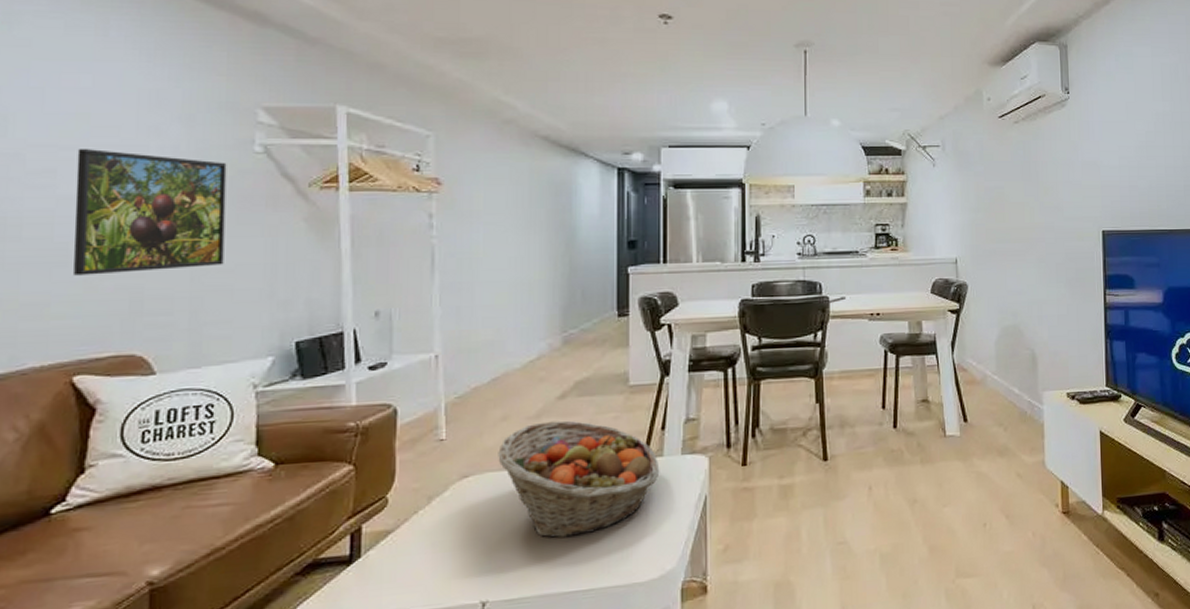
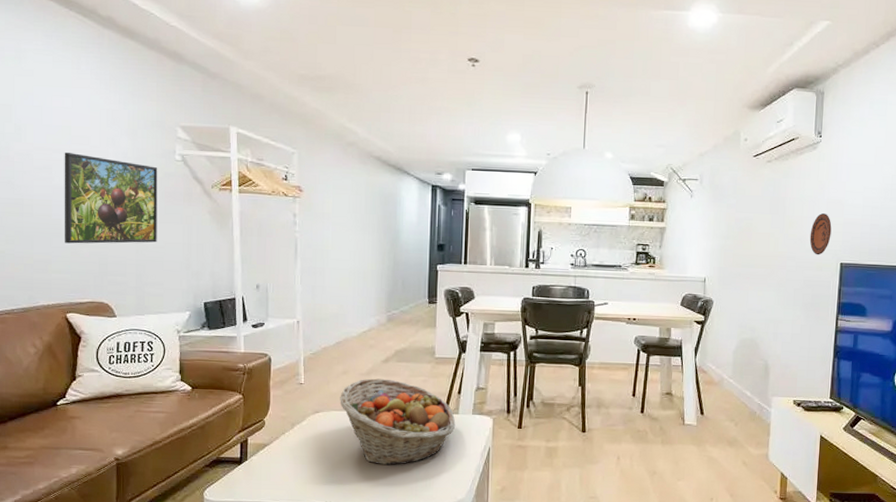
decorative plate: none [1067,177,1090,224] -> present [809,213,832,255]

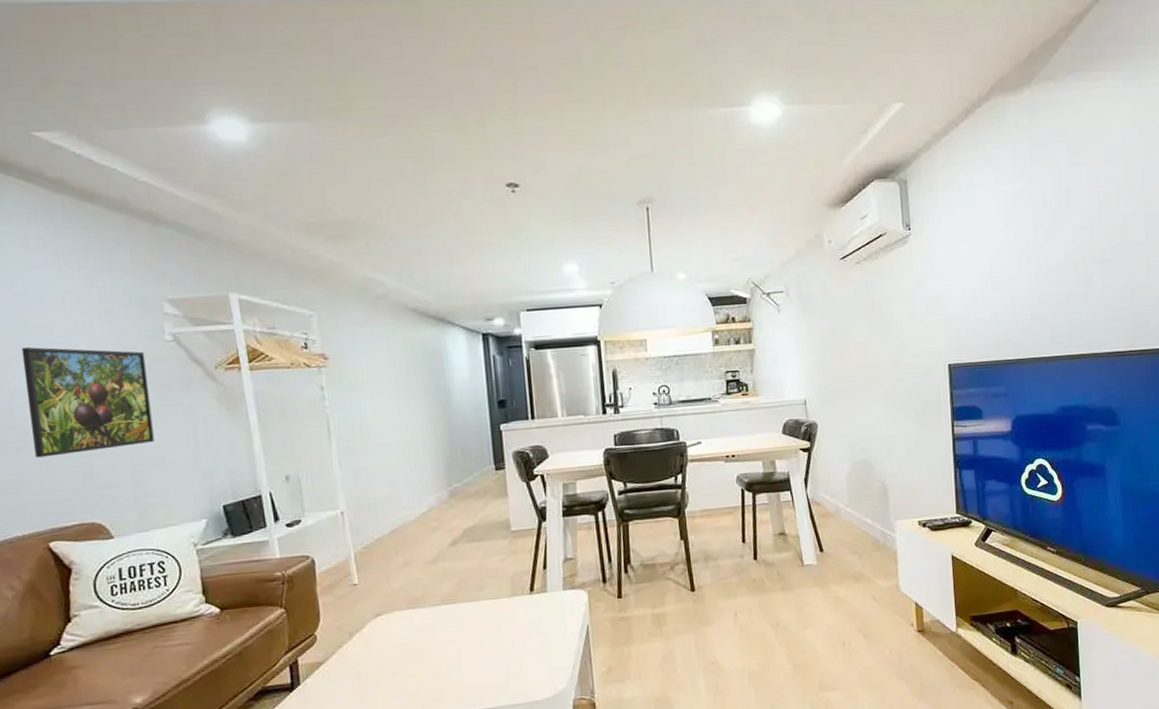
fruit basket: present [340,378,456,466] -> none [404,564,545,665]
decorative plate: present [809,213,832,255] -> none [912,312,935,359]

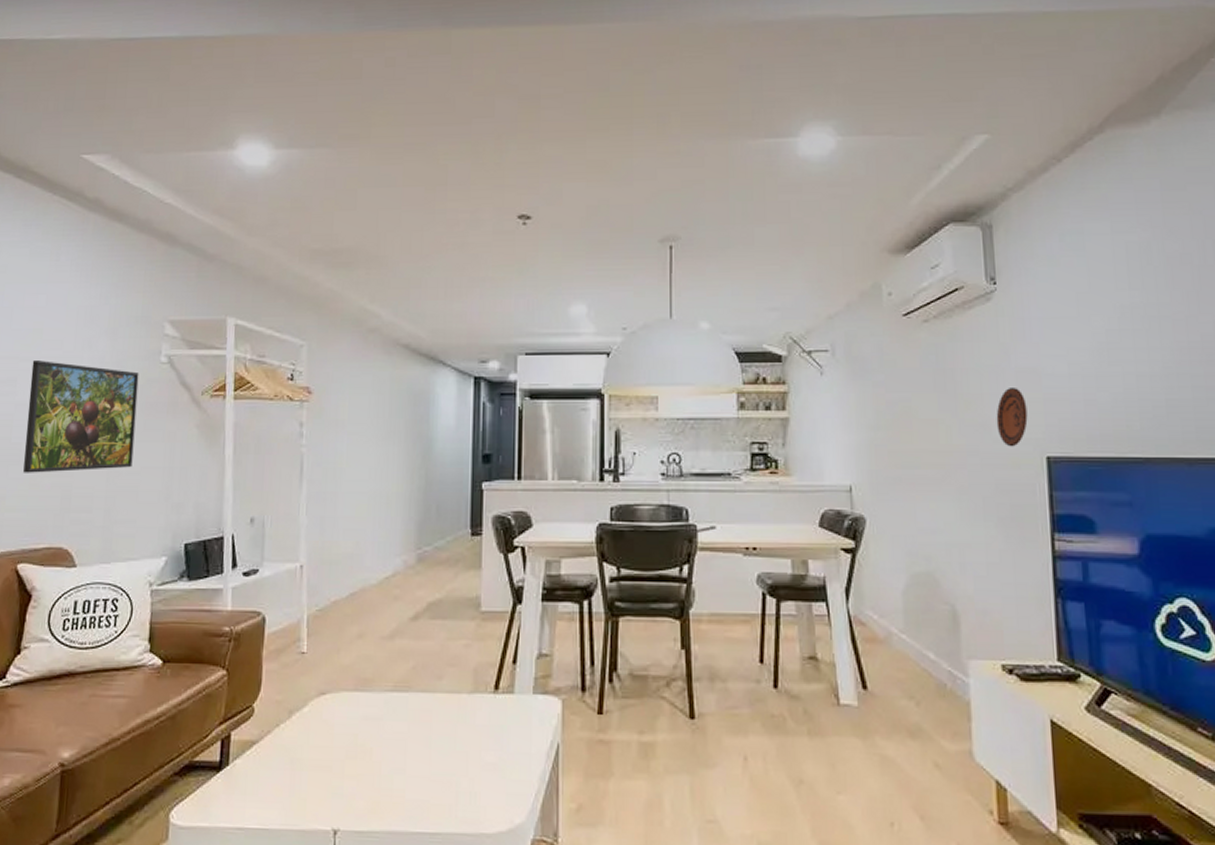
decorative plate: none [912,312,935,359] -> present [996,388,1028,447]

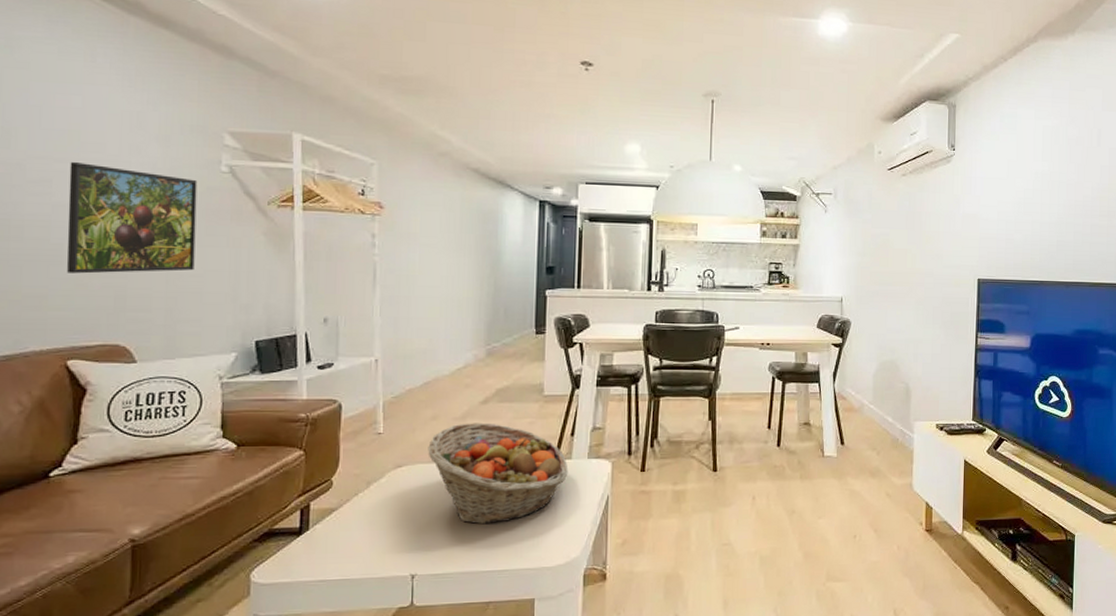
fruit basket: none [353,643,510,772] -> present [428,423,569,525]
decorative plate: present [996,388,1028,447] -> none [946,228,968,271]

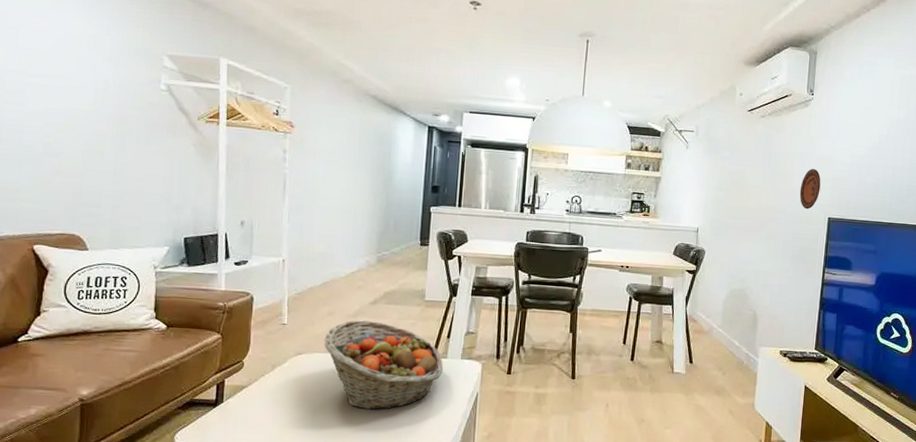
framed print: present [66,162,198,274] -> none [35,77,141,174]
decorative plate: none [946,228,968,271] -> present [799,169,821,210]

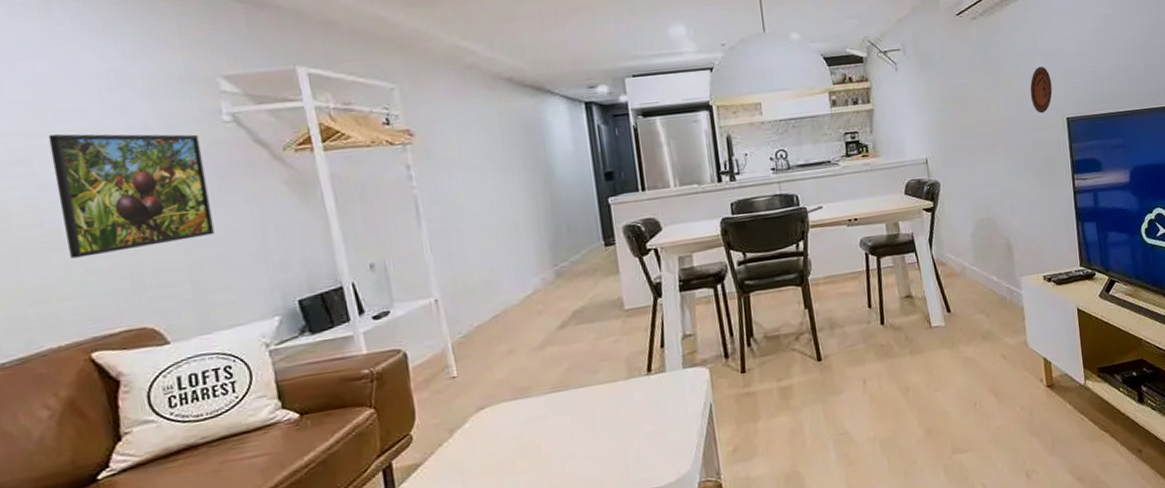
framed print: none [35,77,141,174] -> present [48,133,215,259]
fruit basket: present [324,320,444,410] -> none [509,348,665,456]

